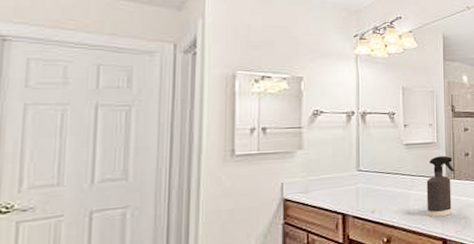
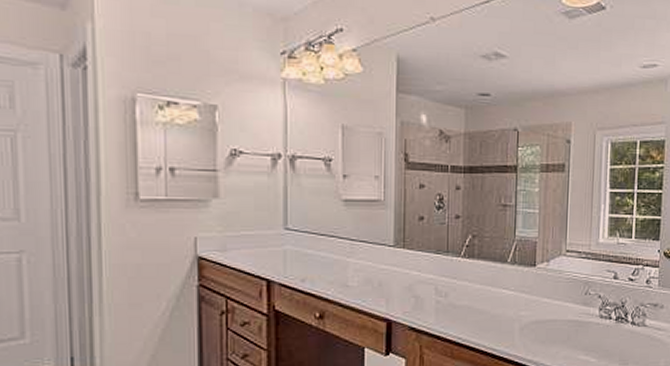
spray bottle: present [426,155,454,217] -> none [368,218,405,293]

